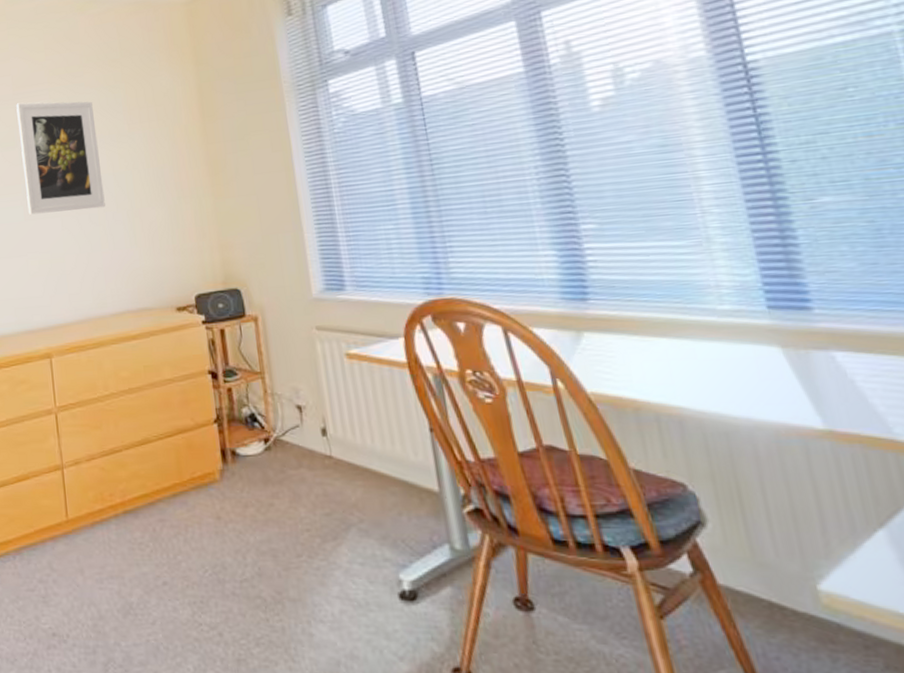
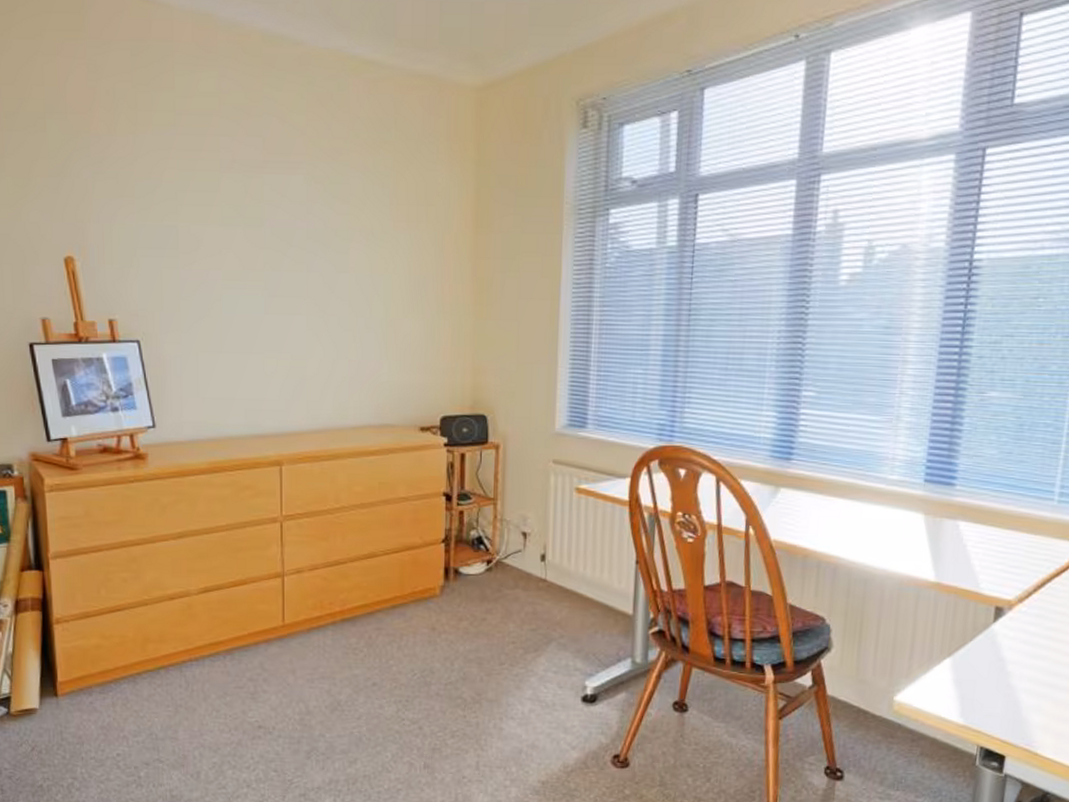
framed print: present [16,101,105,215] -> none [266,173,358,312]

